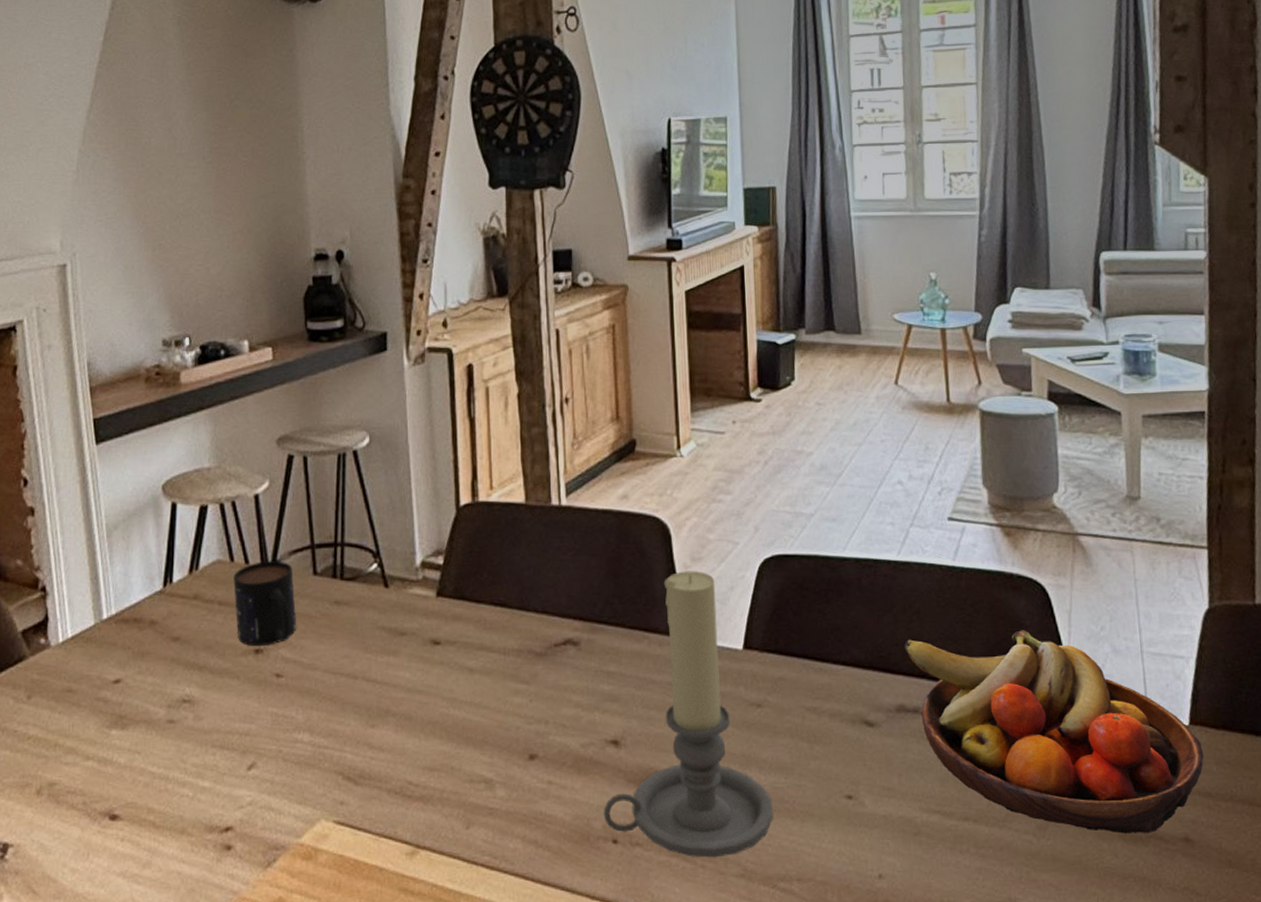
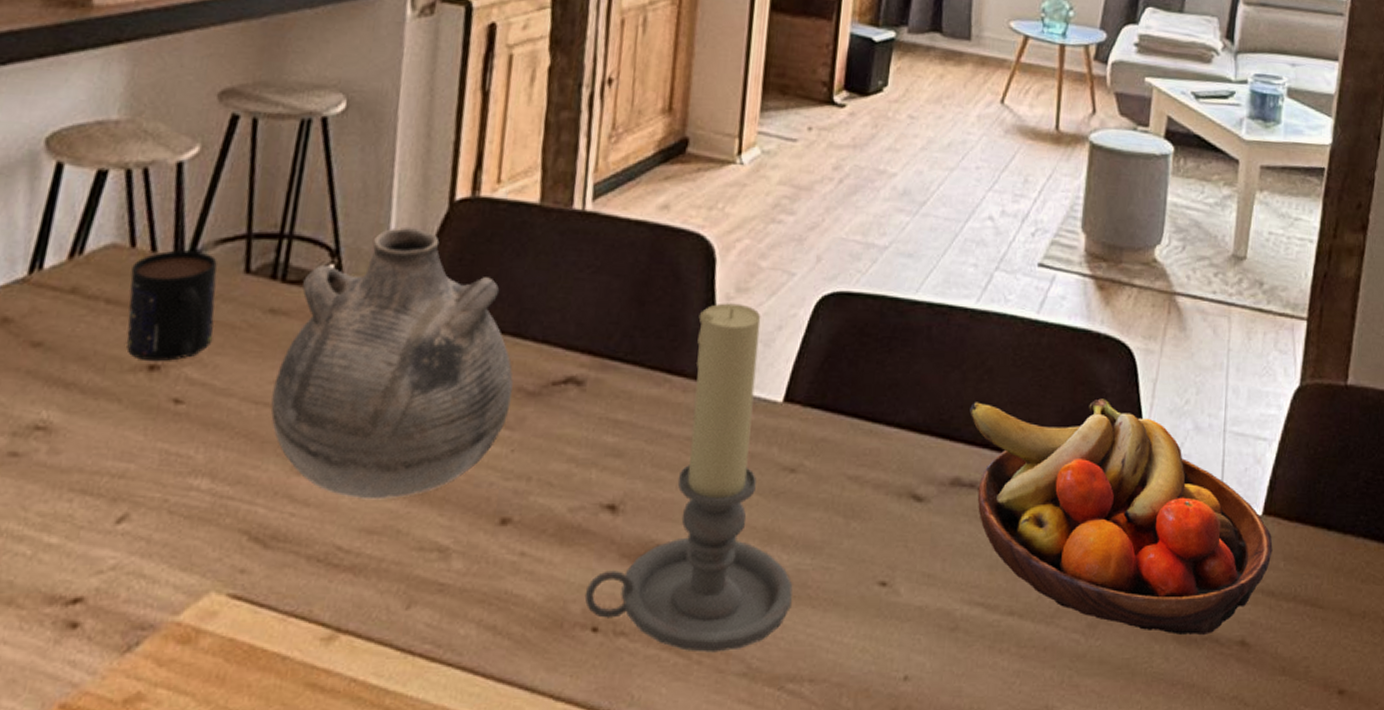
vase: none [345,529,524,744] -> present [271,226,513,500]

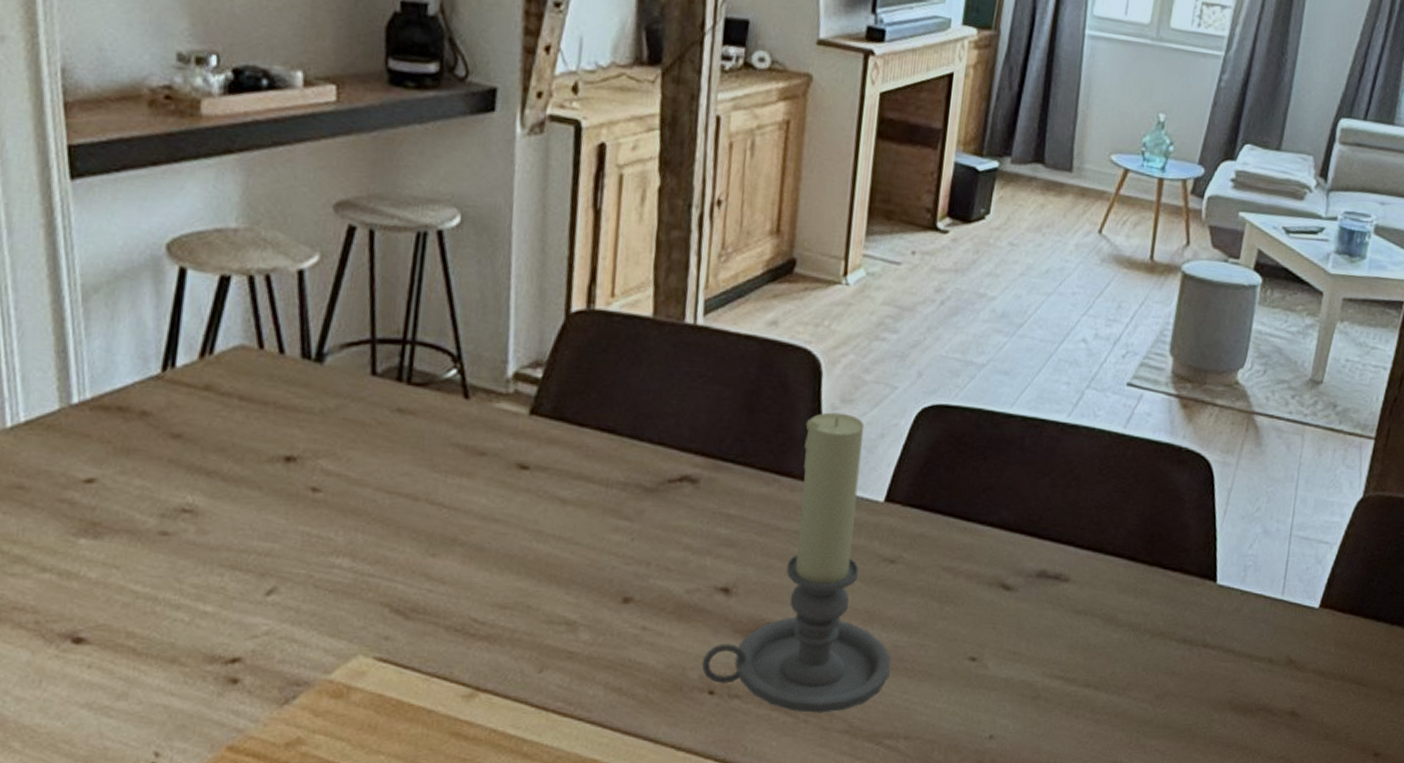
mug: present [127,250,217,362] -> none [261,352,345,454]
vase: present [271,226,513,500] -> none [404,335,632,579]
fruit bowl: present [970,398,1273,635] -> none [1057,504,1327,706]

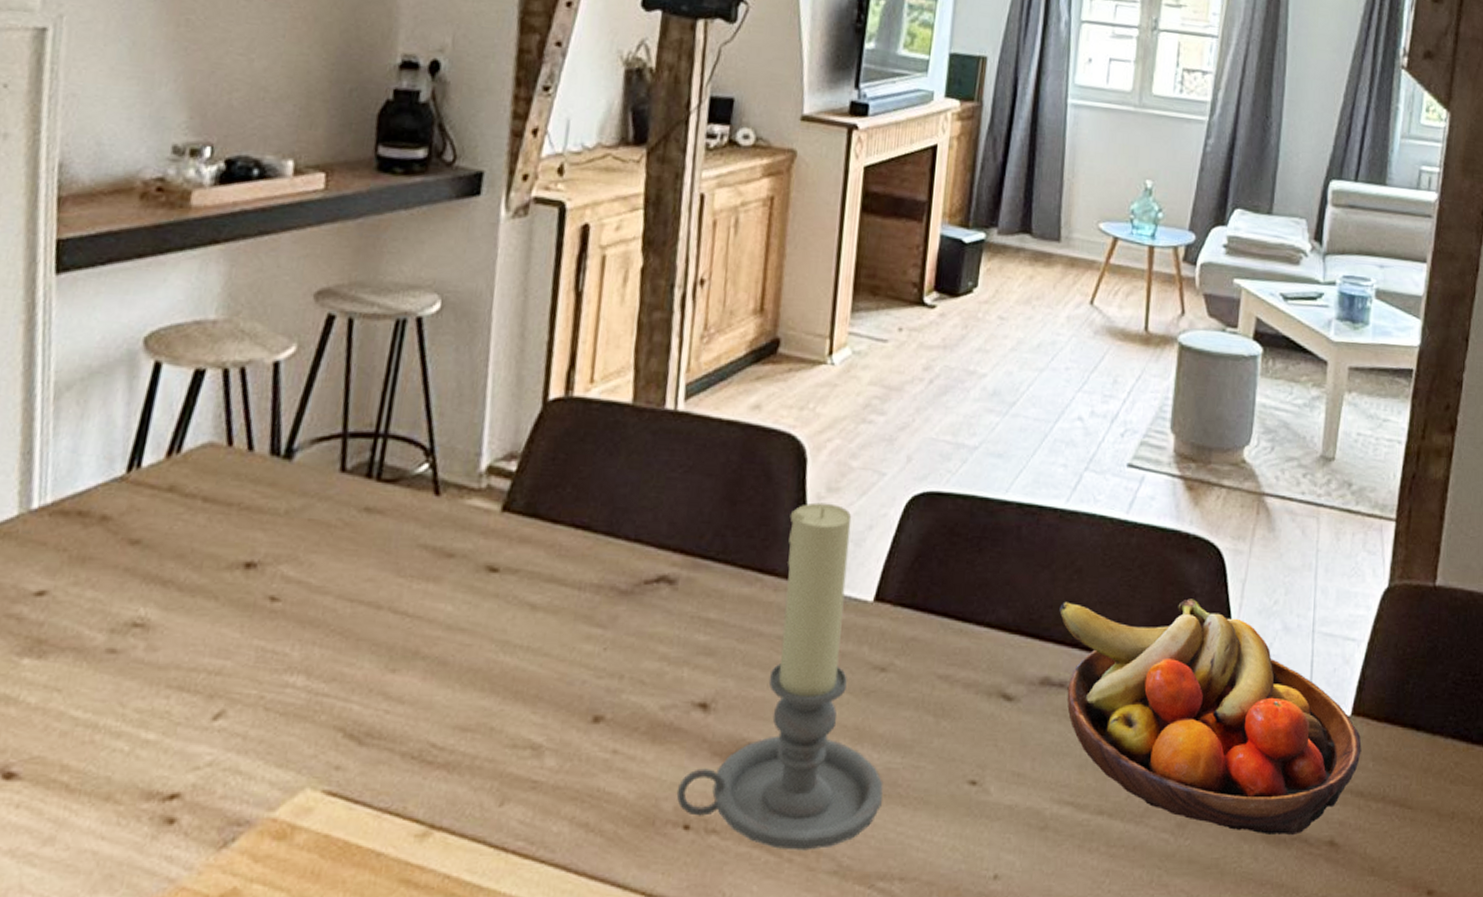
fruit bowl: none [1057,504,1327,706] -> present [1059,598,1362,834]

